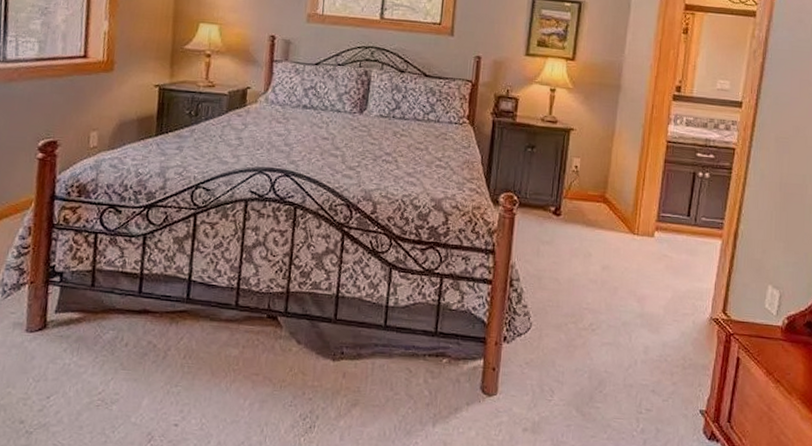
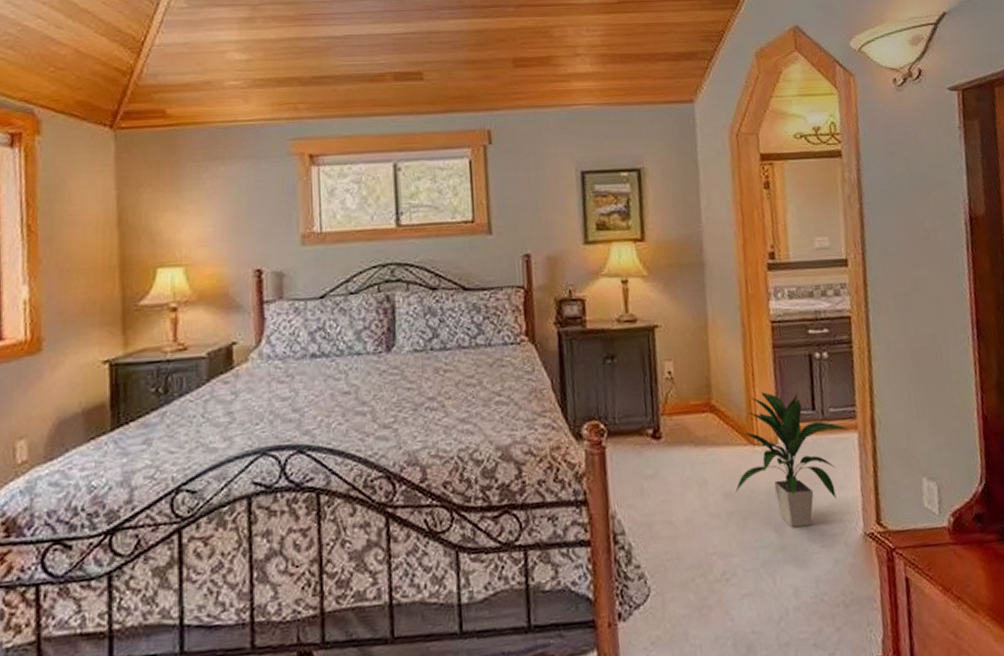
indoor plant: none [612,195,715,303] -> present [735,392,849,528]

